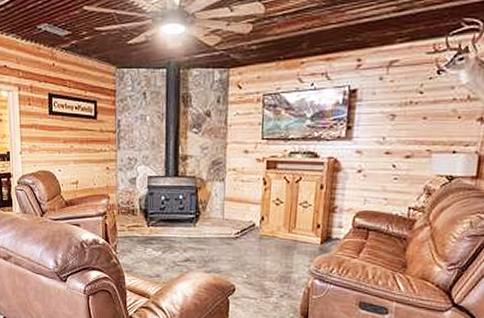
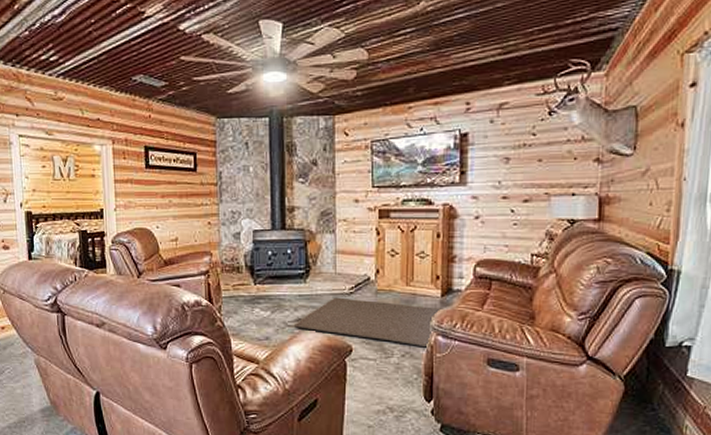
rug: none [182,241,321,290] -> present [293,297,442,348]

